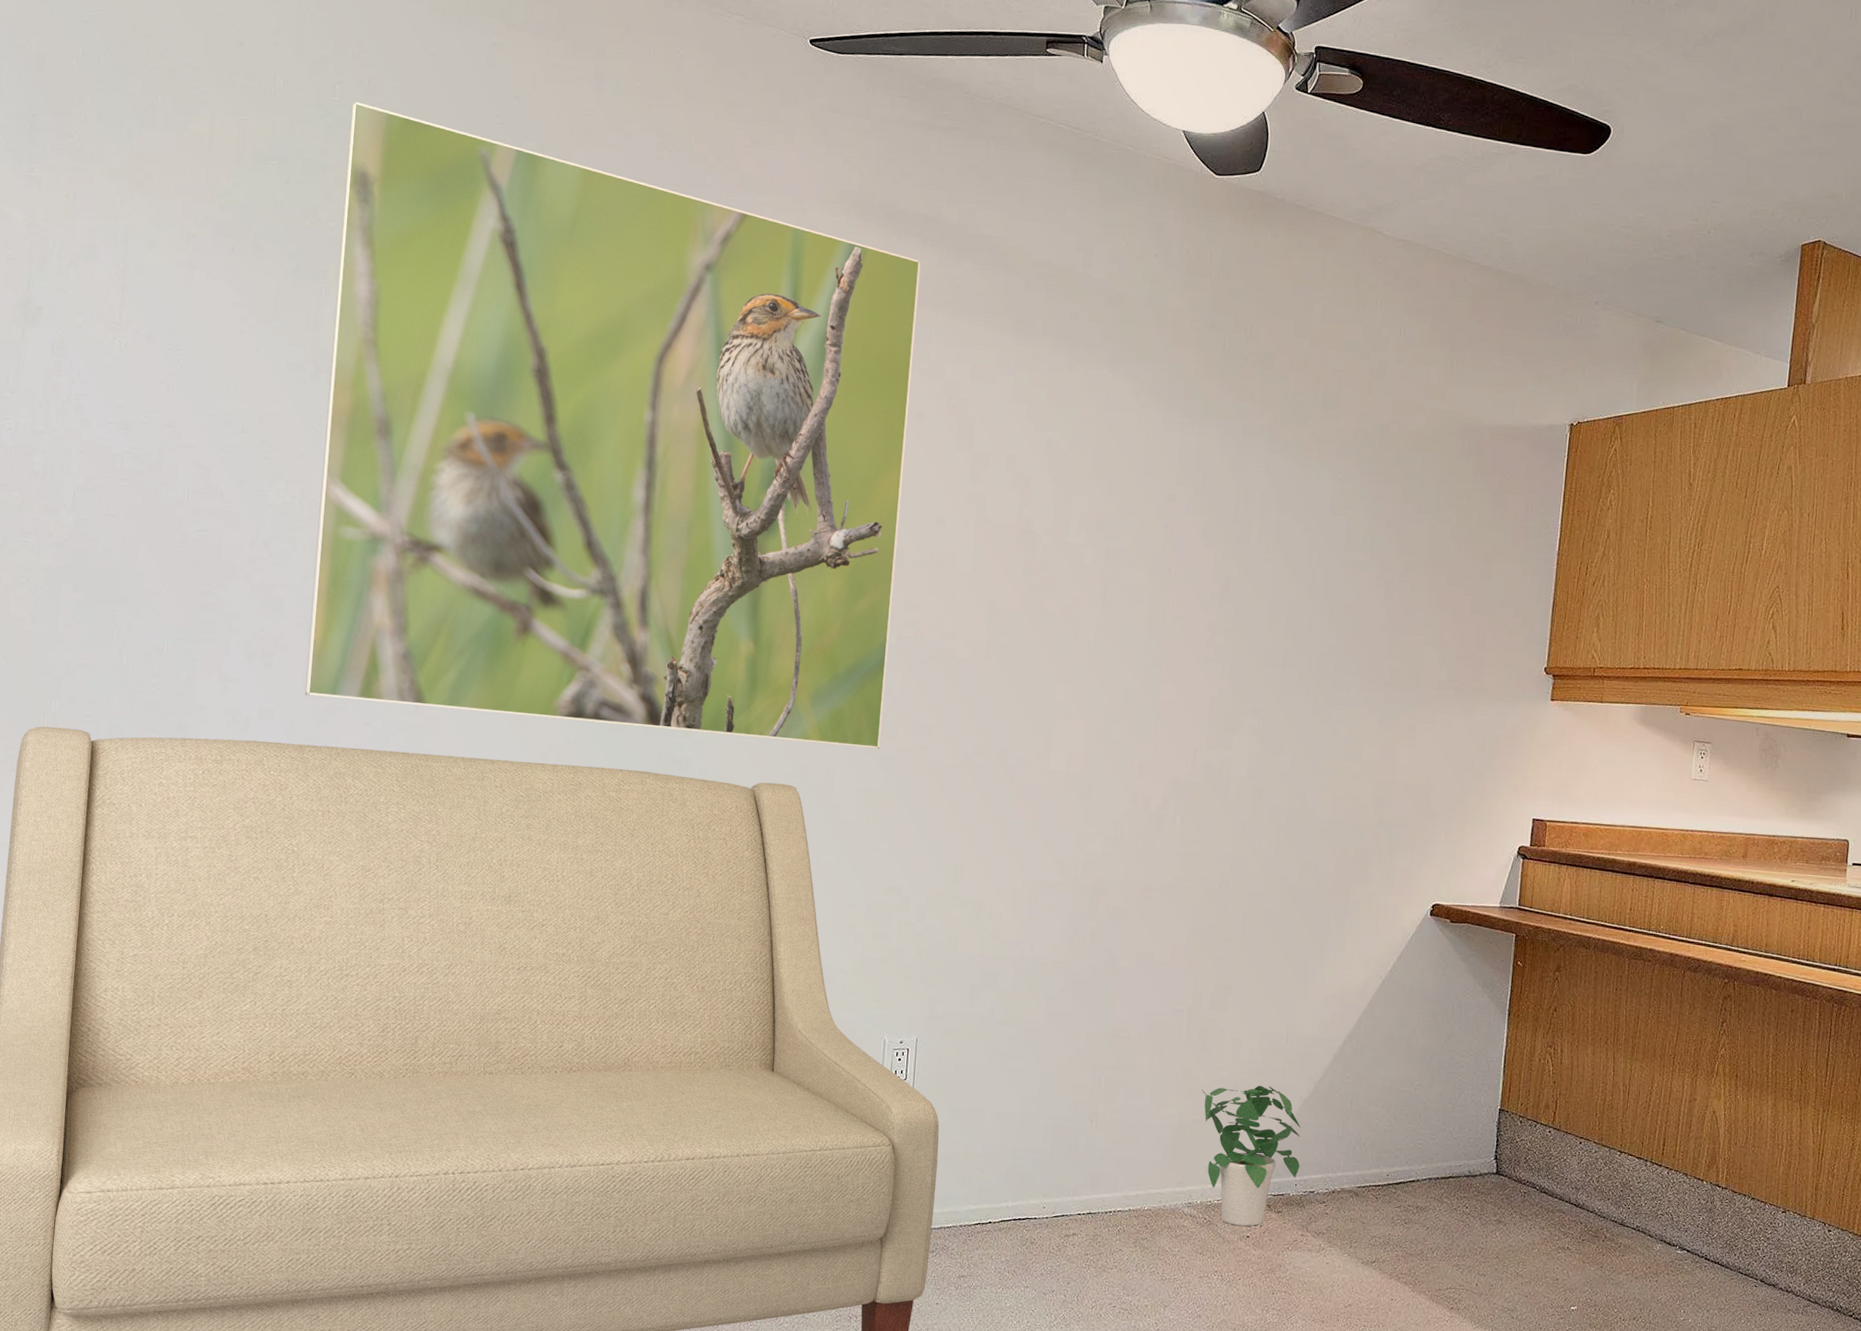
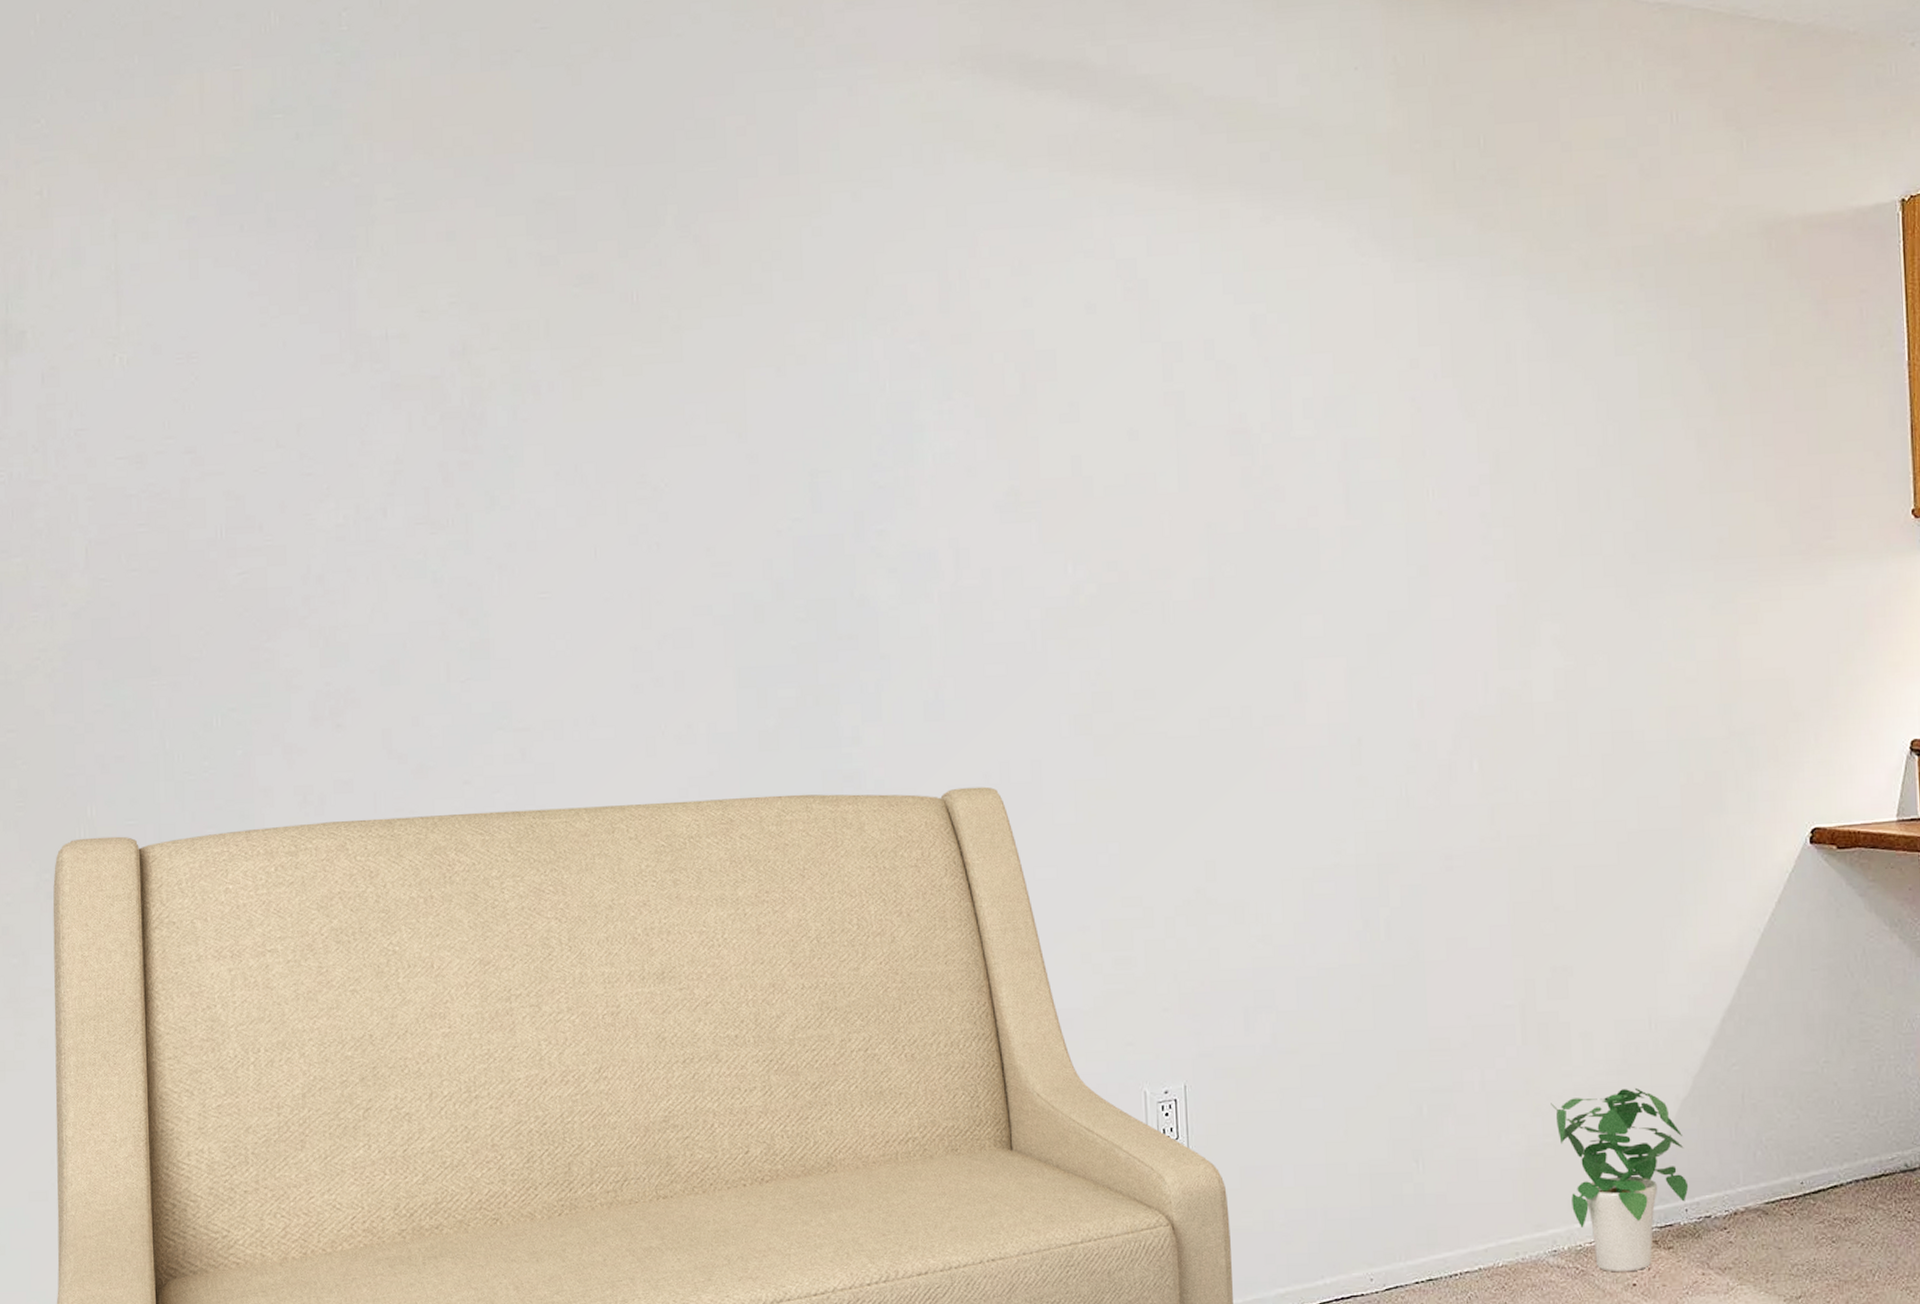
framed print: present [304,101,921,749] -> none [362,28,1094,757]

